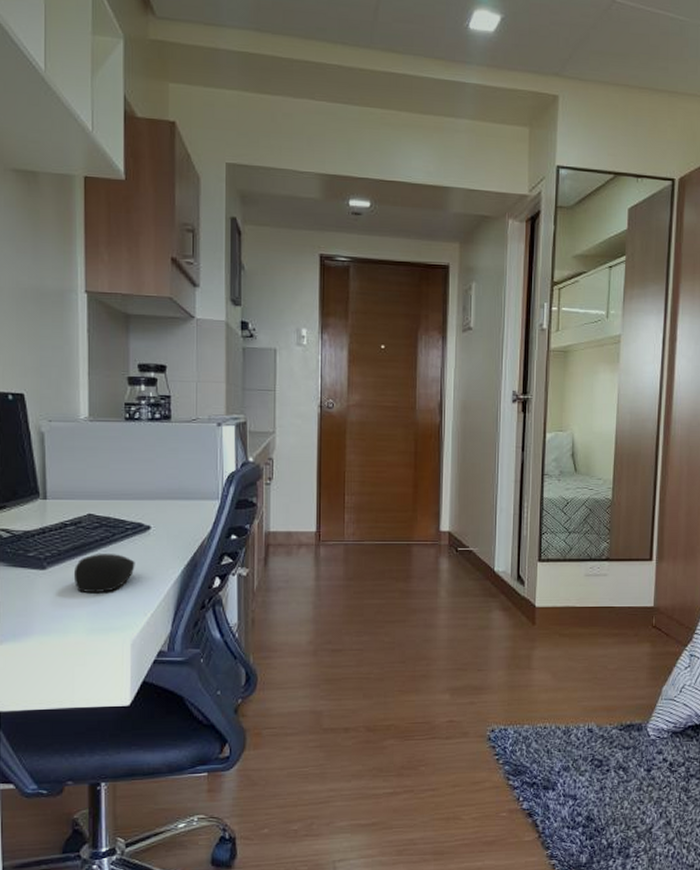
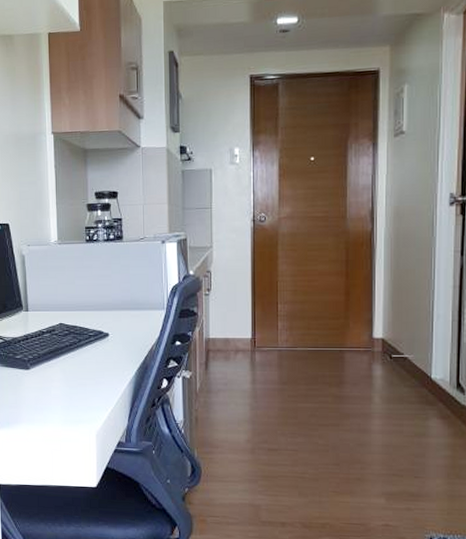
computer mouse: present [73,554,135,592] -> none [50,357,98,390]

